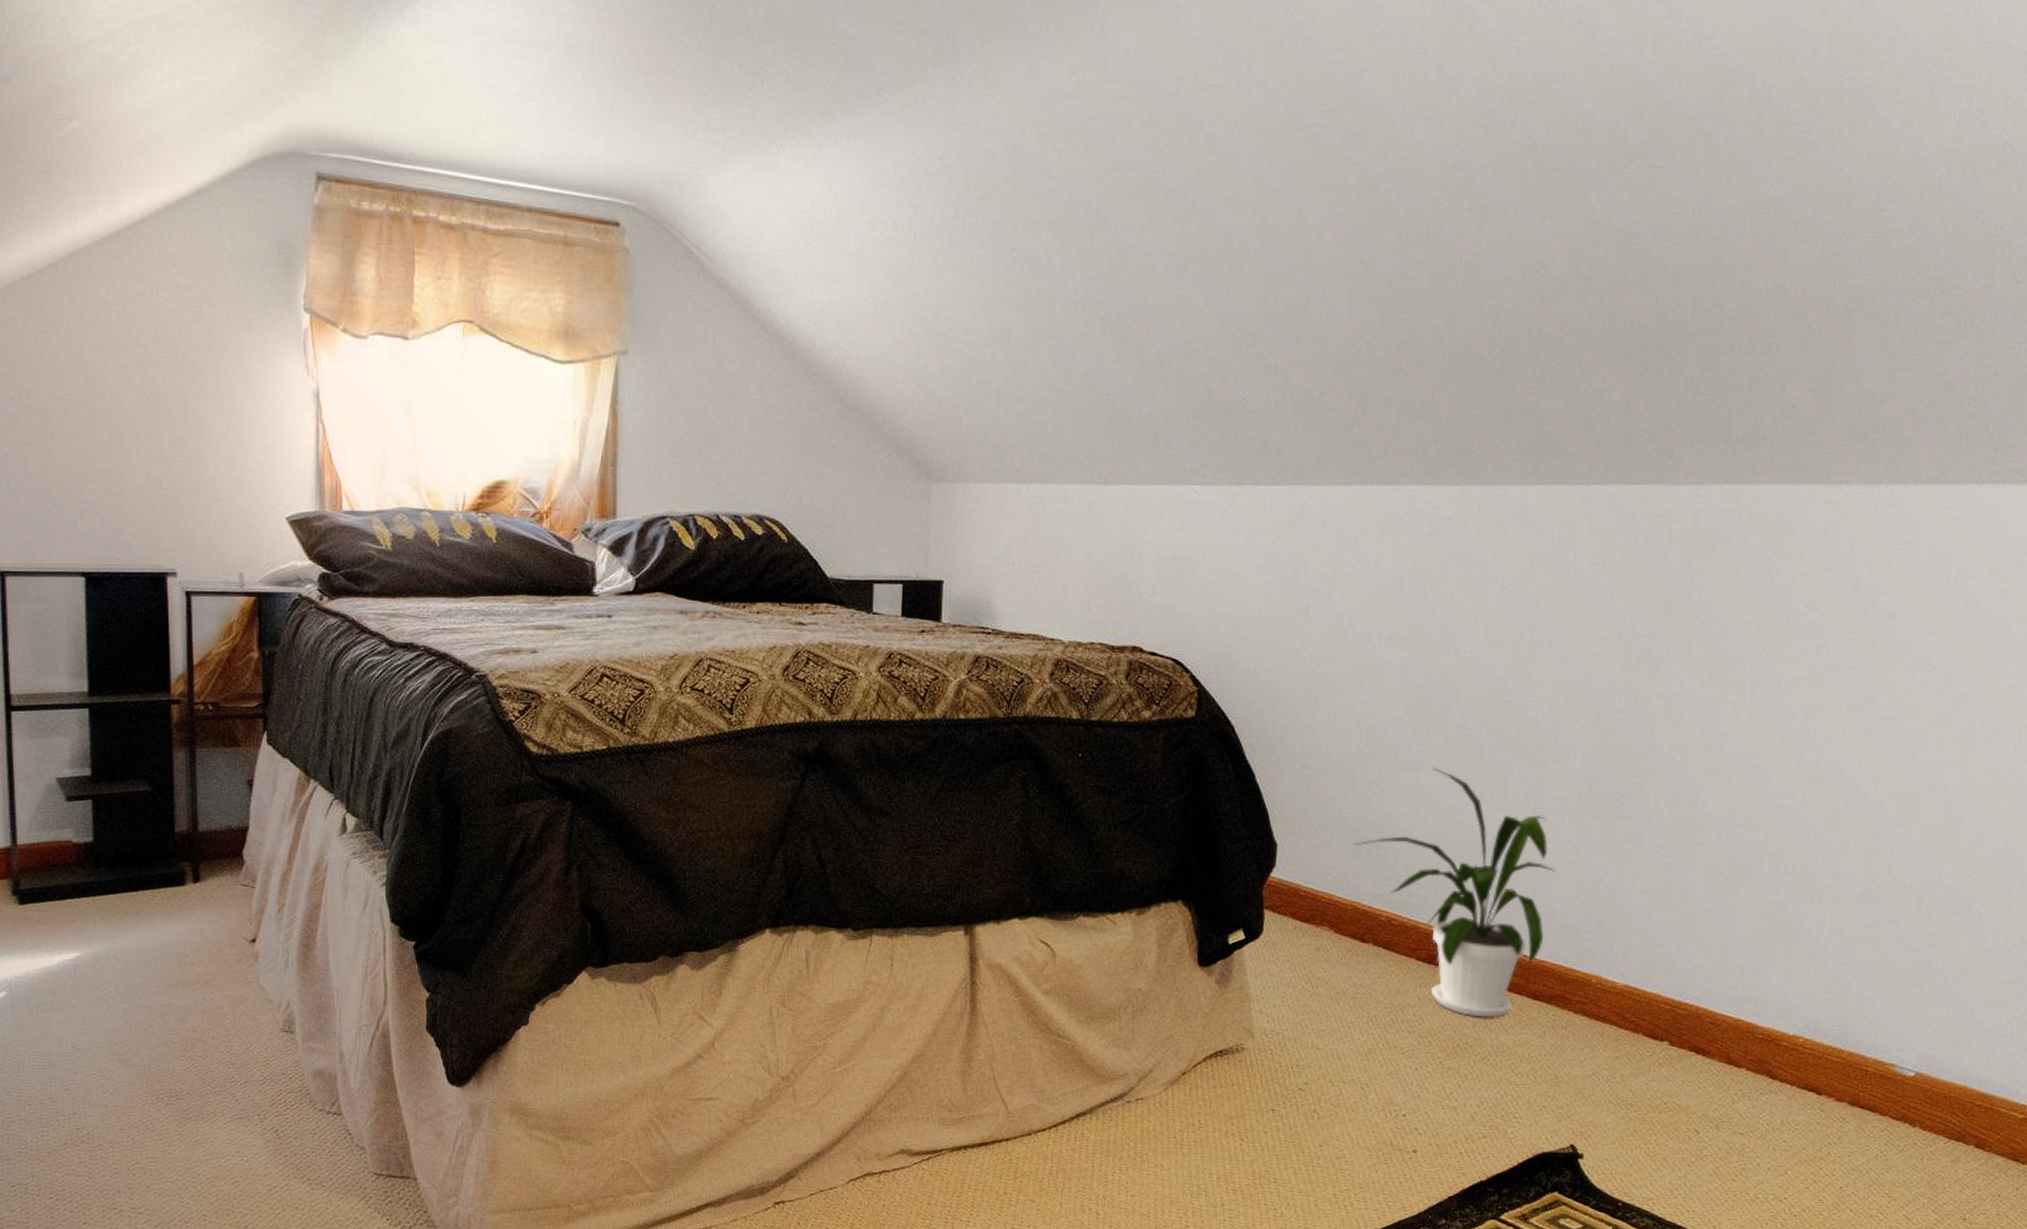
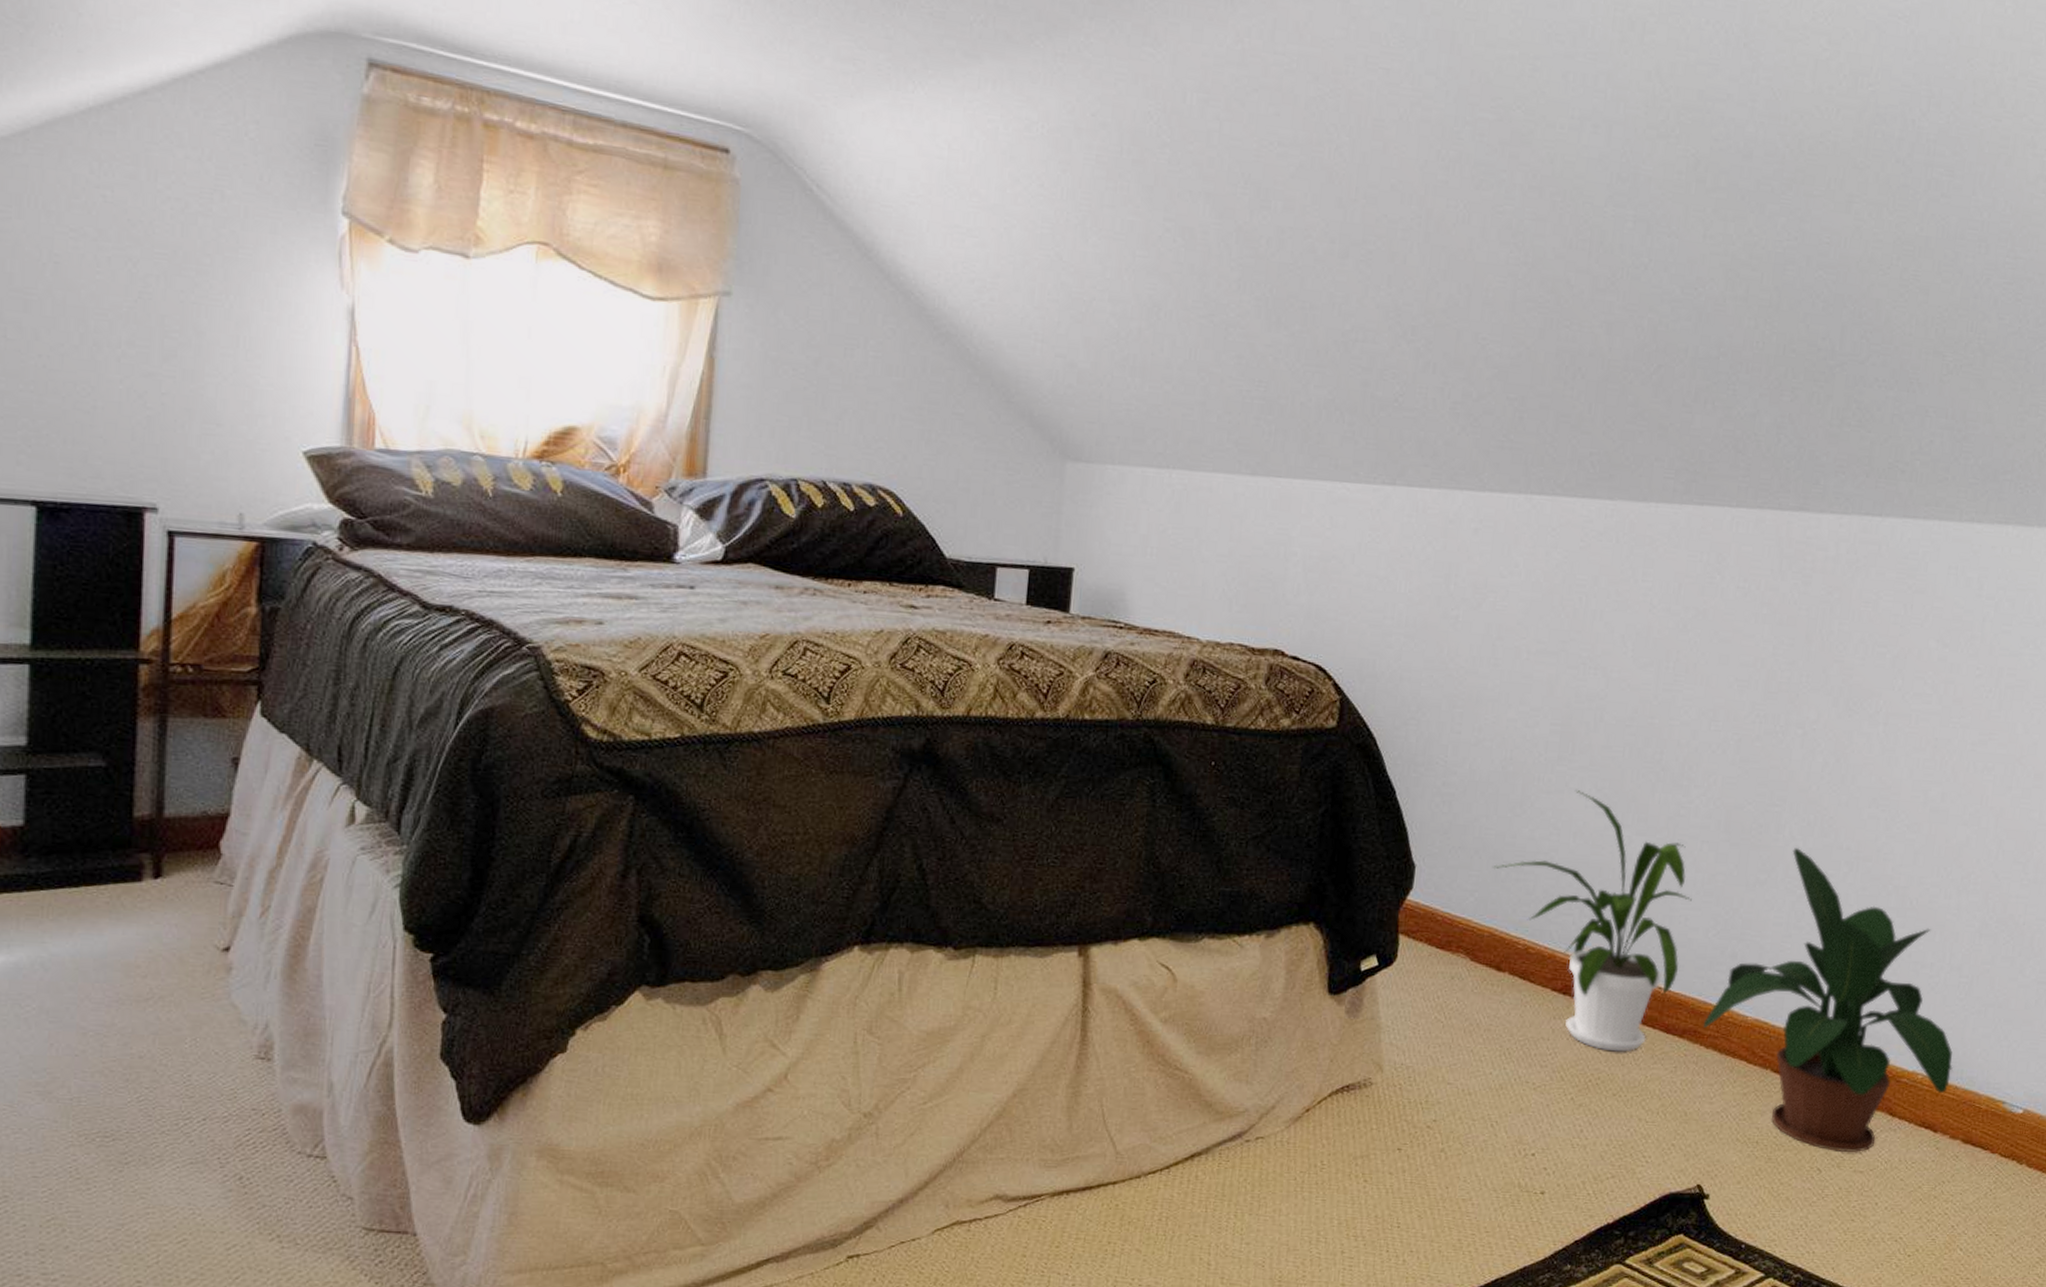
potted plant: none [1570,817,1837,1115] -> present [1703,848,1953,1153]

